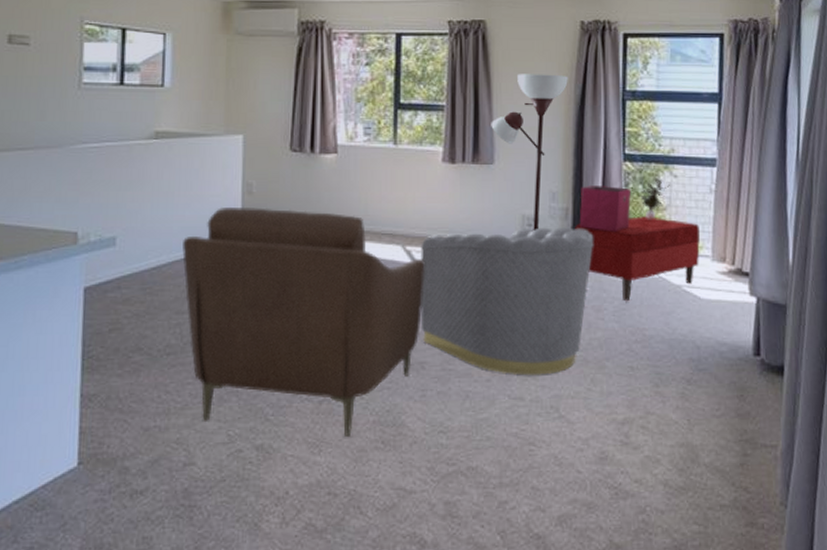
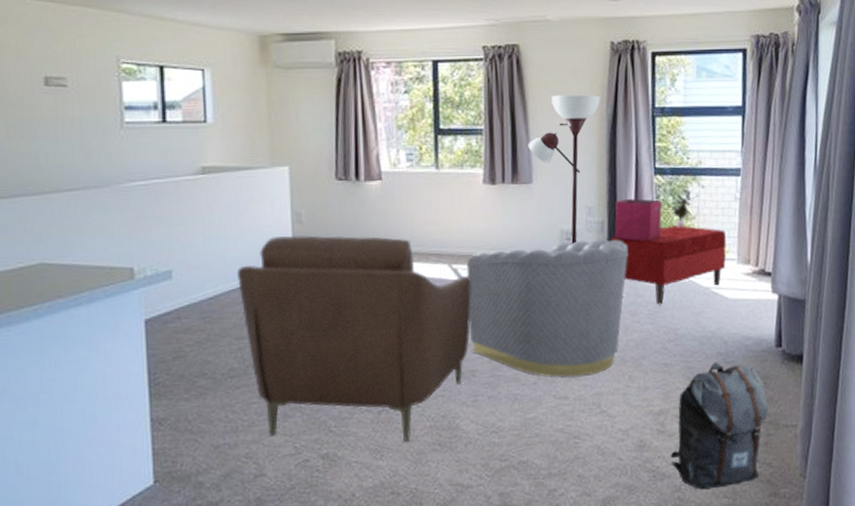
backpack: none [634,368,745,513] -> present [670,362,768,490]

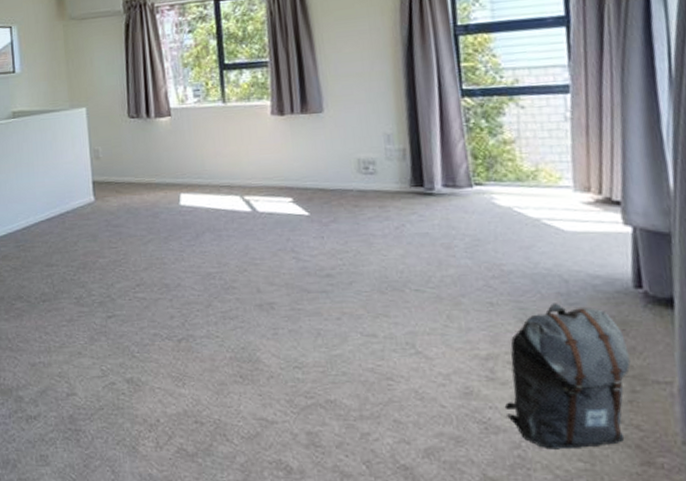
chair: present [237,235,472,441] -> none [45,170,266,371]
armchair: present [466,239,629,377] -> none [258,168,437,313]
floor lamp: present [528,94,601,245] -> none [316,18,394,174]
bench: present [610,225,727,305] -> none [414,151,559,238]
storage bin: present [614,198,662,241] -> none [417,123,475,169]
potted plant: present [669,189,699,229] -> none [482,110,519,155]

